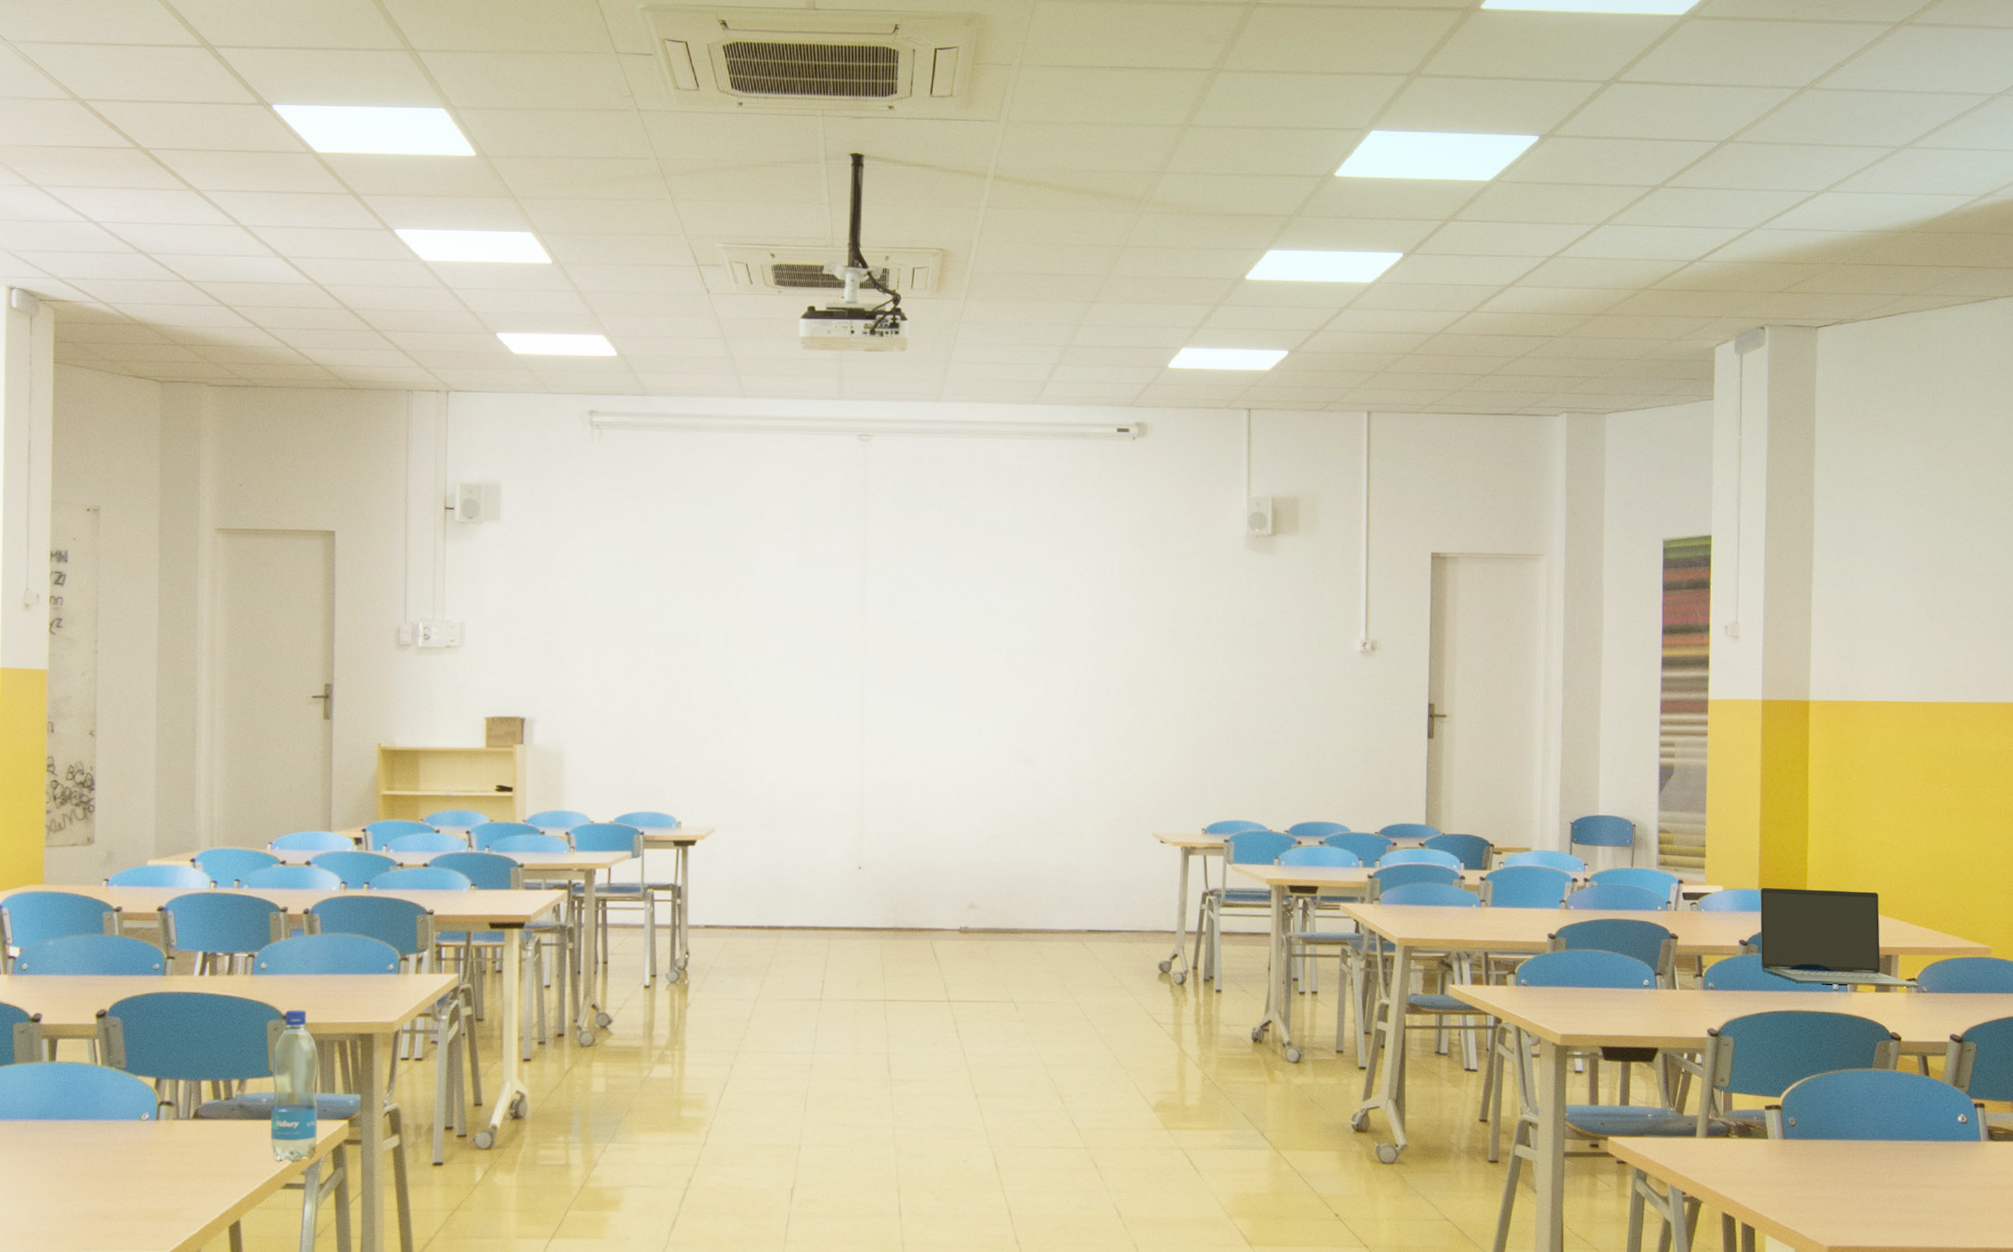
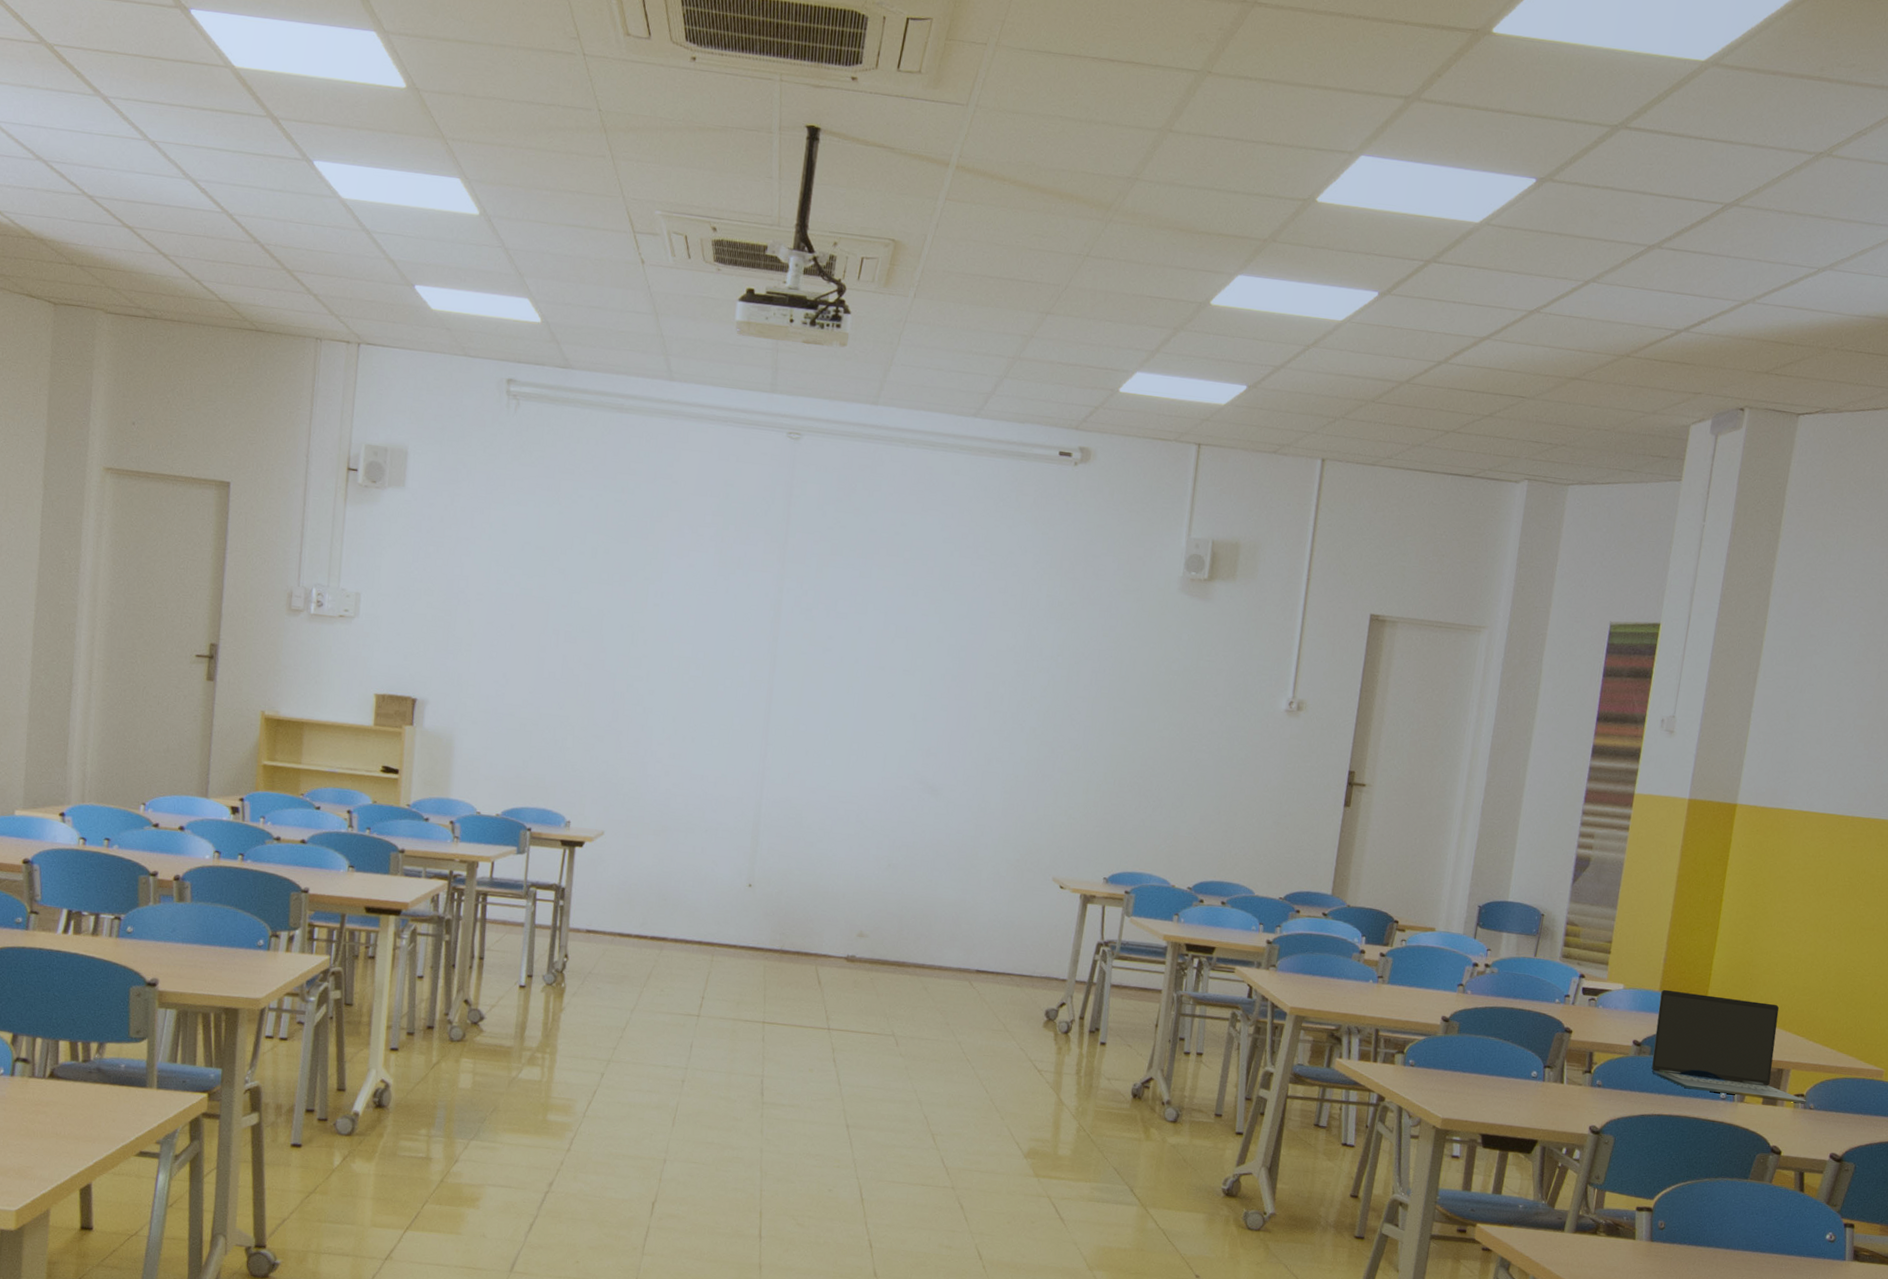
bottle: present [270,1010,318,1162] -> none [127,977,181,1131]

